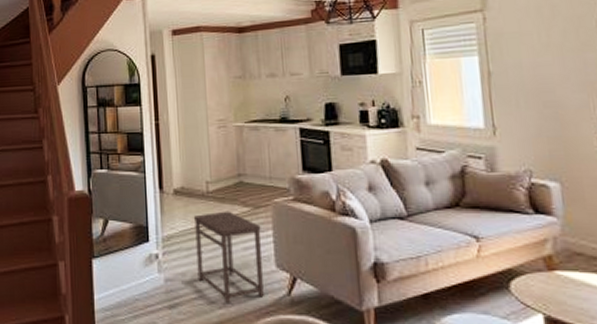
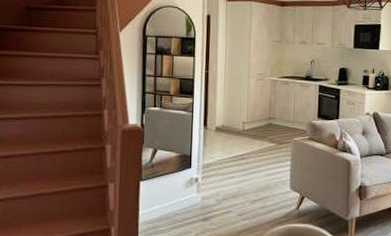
side table: present [193,211,264,303] -> none [229,145,282,216]

